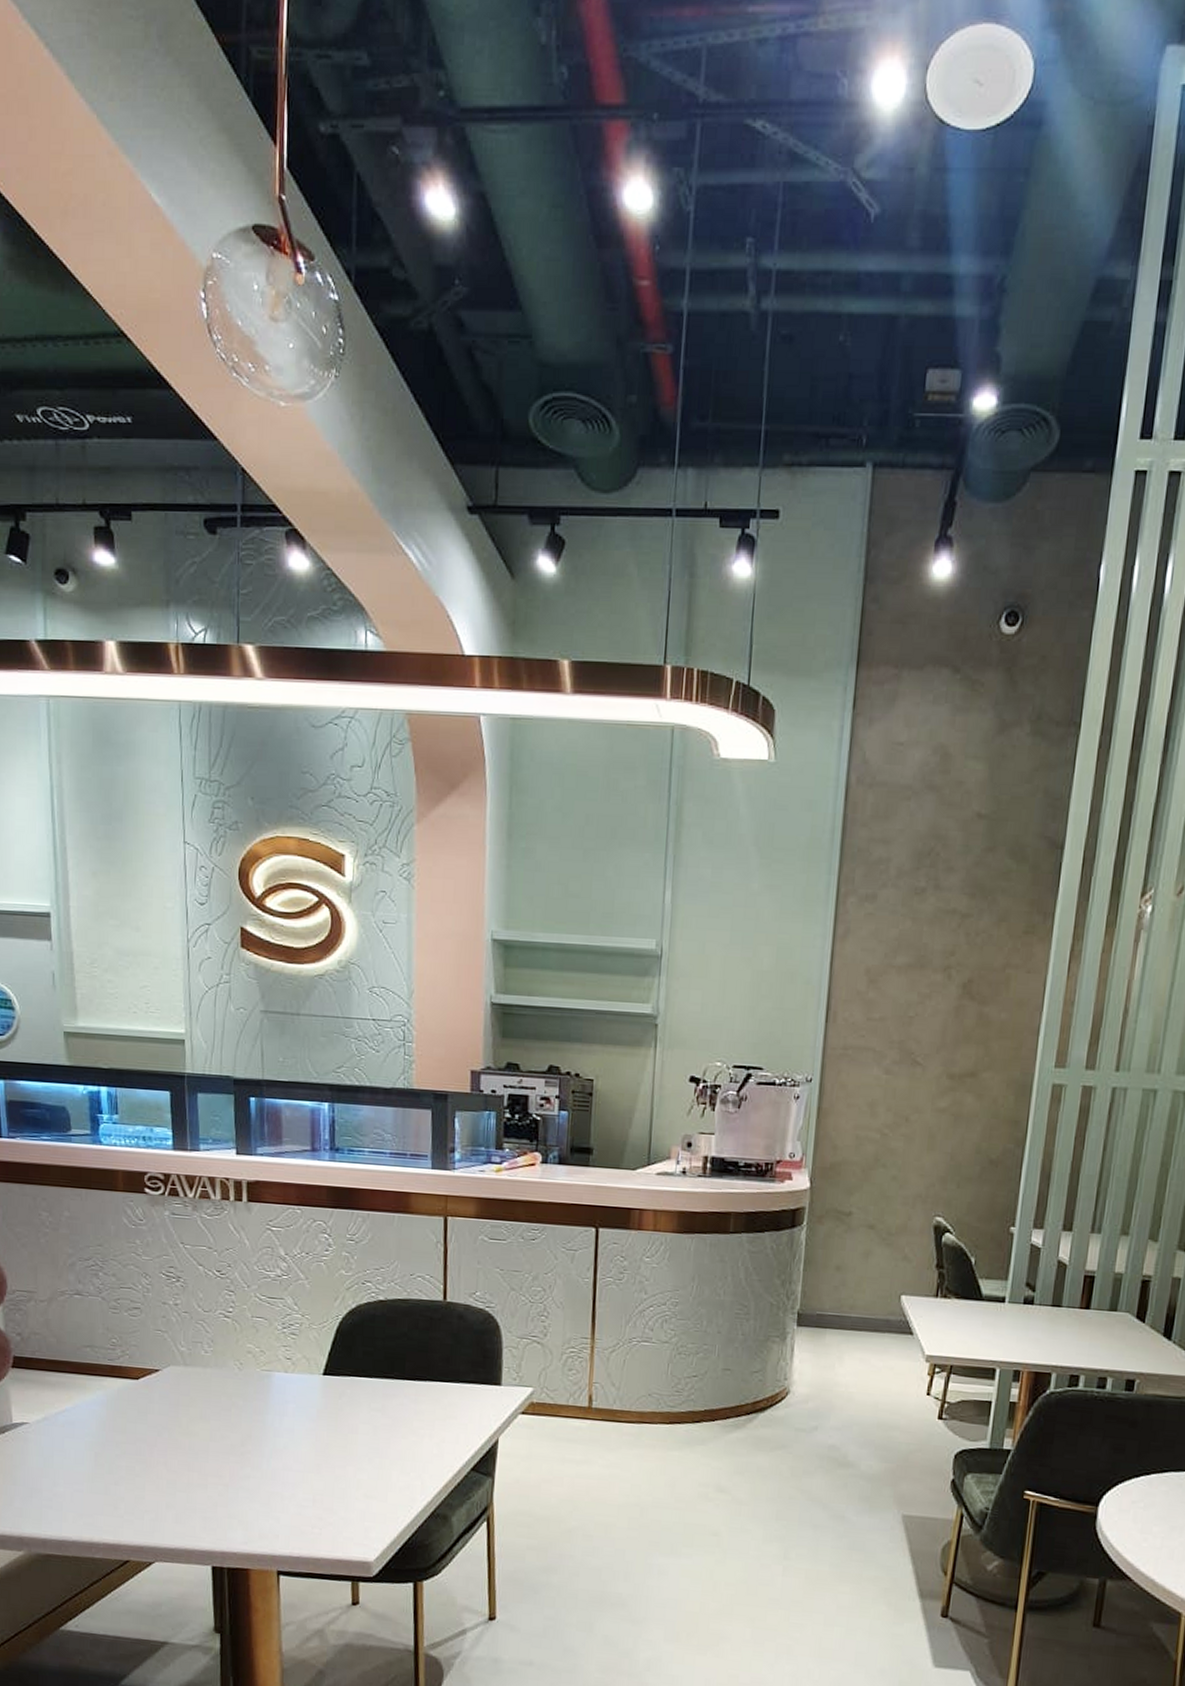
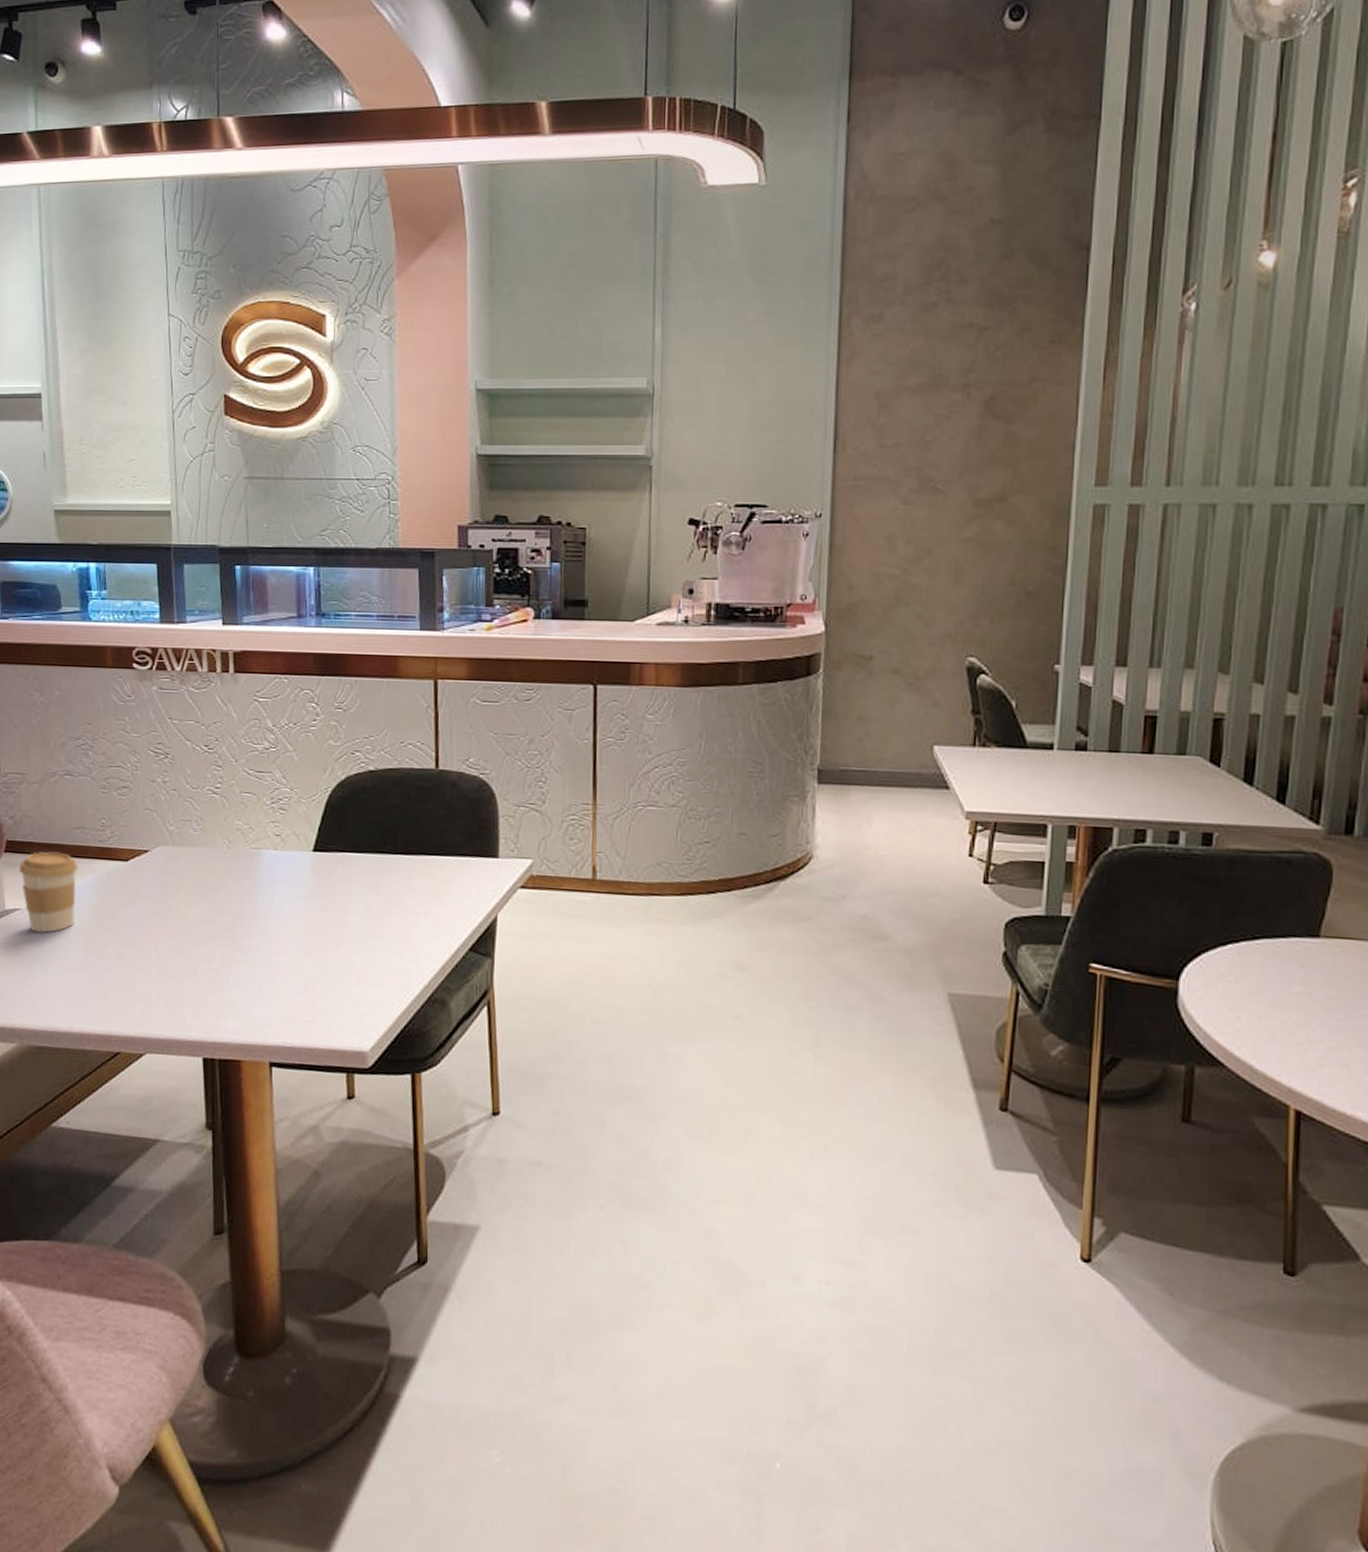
coffee cup: none [27,1368,88,1447] -> present [19,851,78,934]

